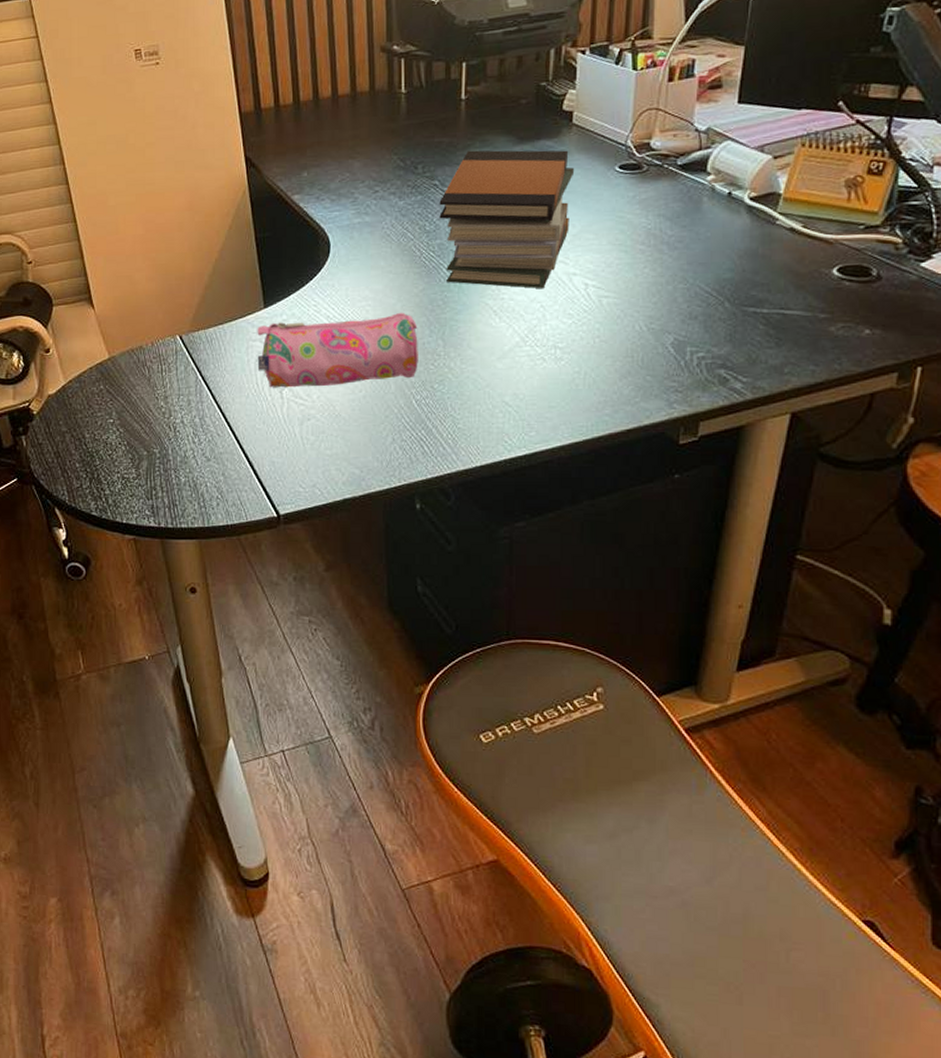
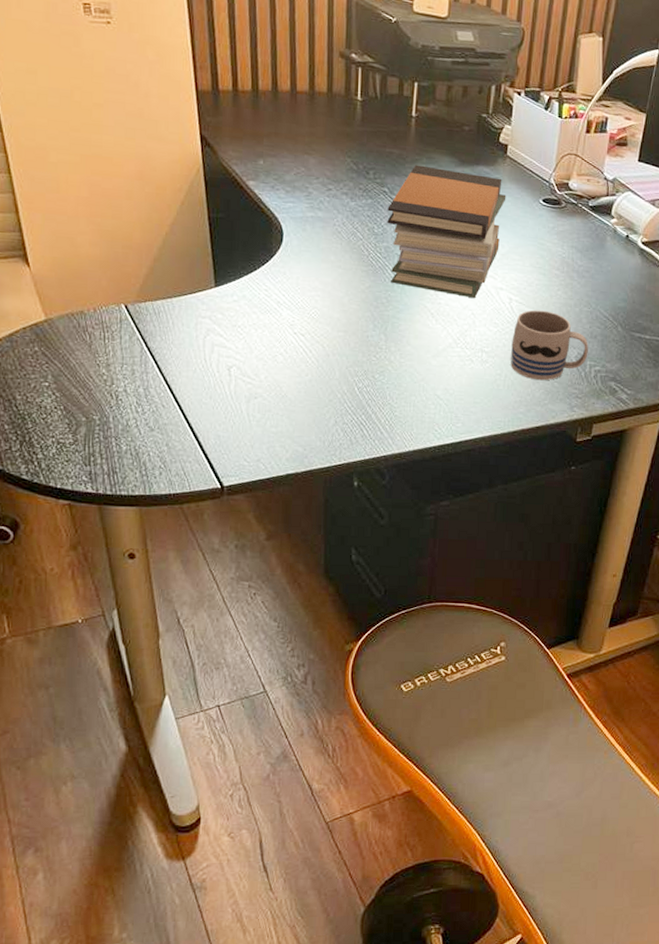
pencil case: present [257,312,418,388] -> none [206,302,363,368]
mug: none [590,293,687,375] -> present [510,310,588,381]

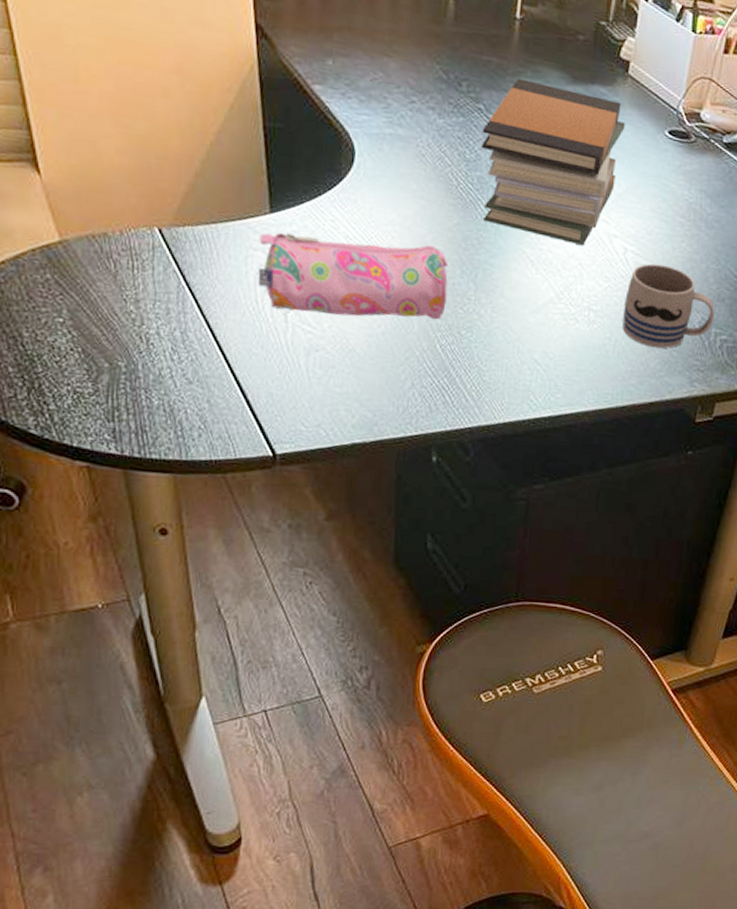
pencil case: none [206,302,363,368] -> present [257,232,449,321]

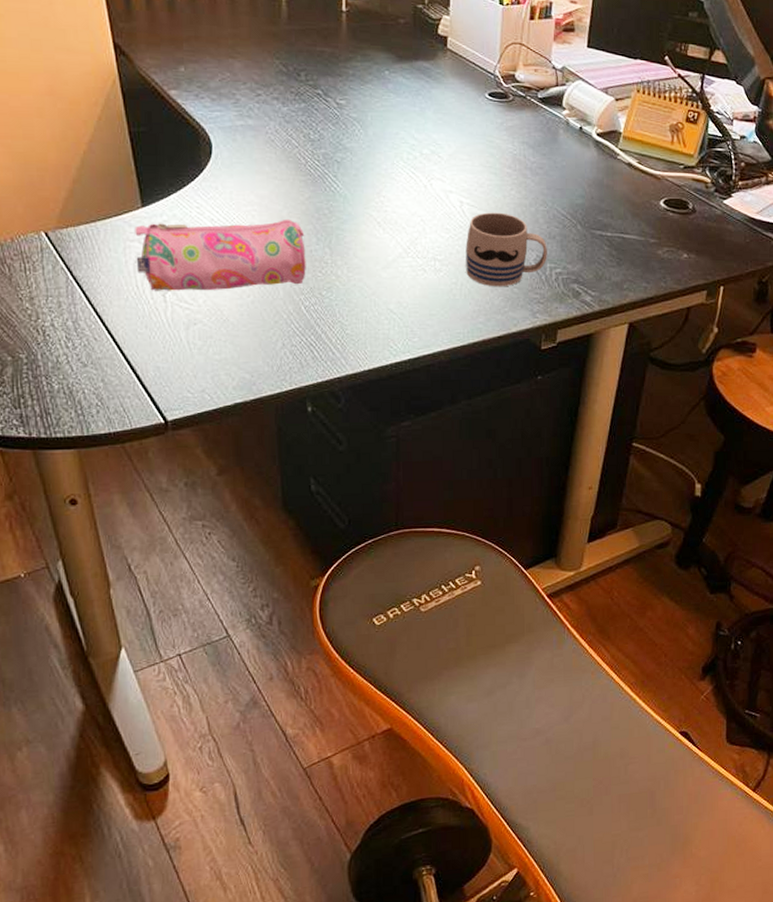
book stack: present [481,78,626,245] -> none [323,63,450,203]

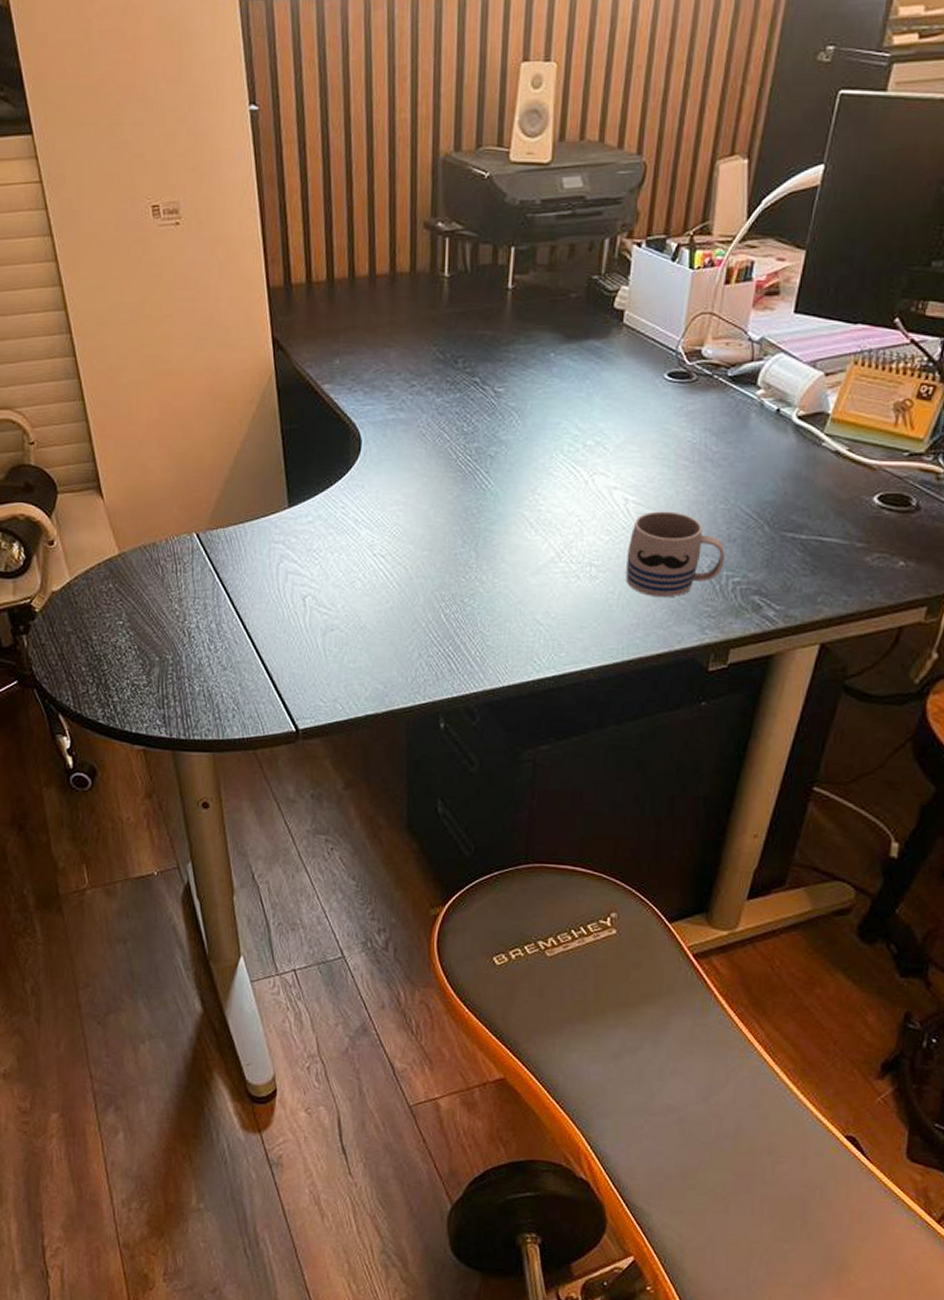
pencil case: present [135,219,306,291] -> none [279,519,451,595]

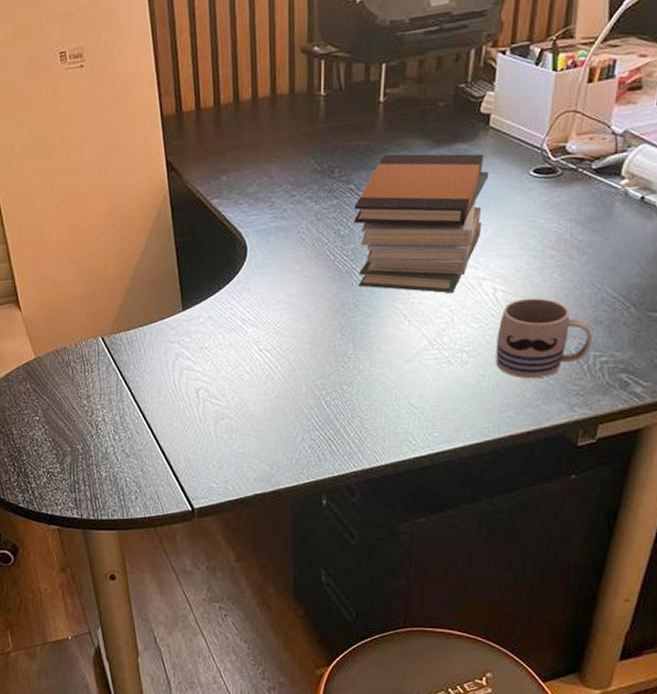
book stack: none [478,346,622,501] -> present [354,153,489,293]

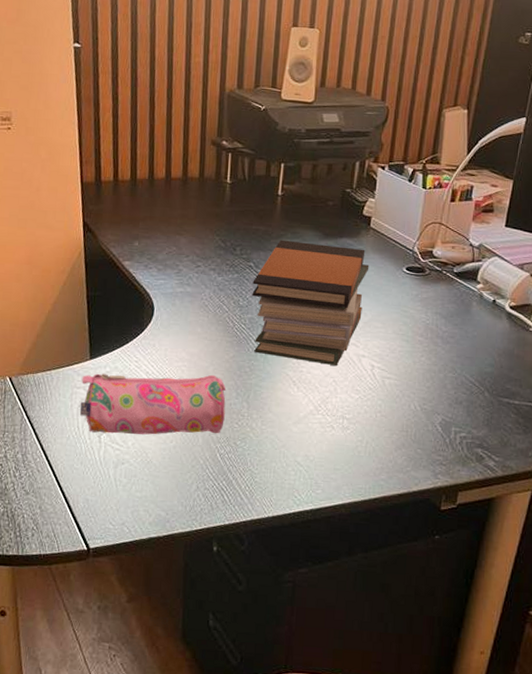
pencil case: none [175,315,330,388] -> present [79,373,227,435]
mug: present [496,298,592,379] -> none [372,376,453,447]

